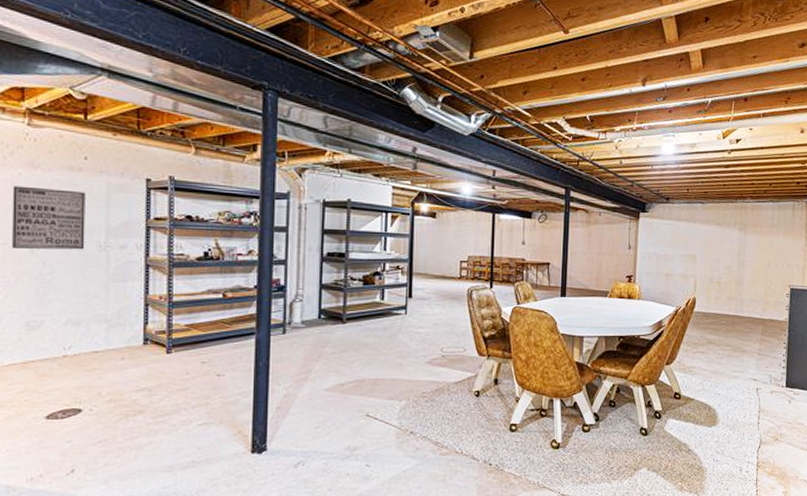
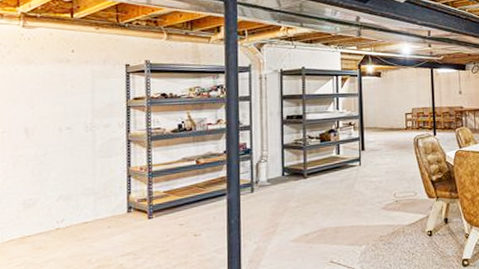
wall art: present [12,186,85,250] -> none [10,80,74,135]

